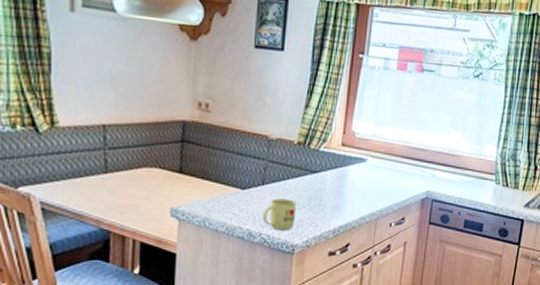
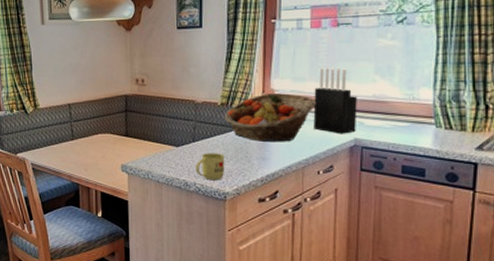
fruit basket: none [299,136,395,191] -> present [224,93,316,142]
knife block: none [390,113,433,186] -> present [313,67,357,134]

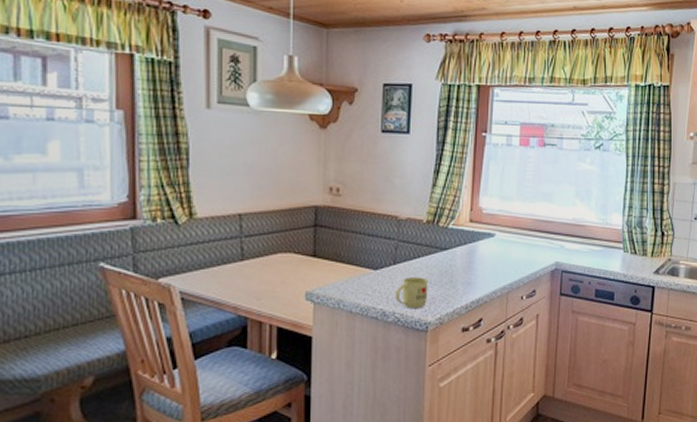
fruit basket: present [224,93,316,142] -> none [429,212,522,266]
knife block: present [313,67,357,134] -> none [519,187,559,258]

